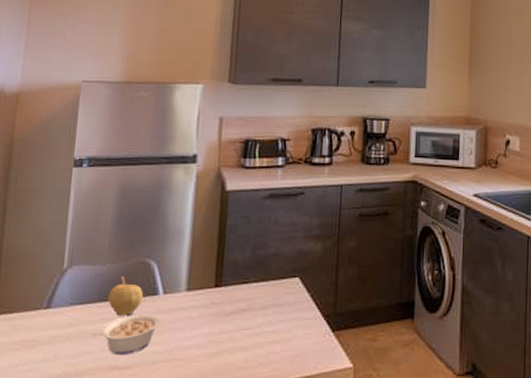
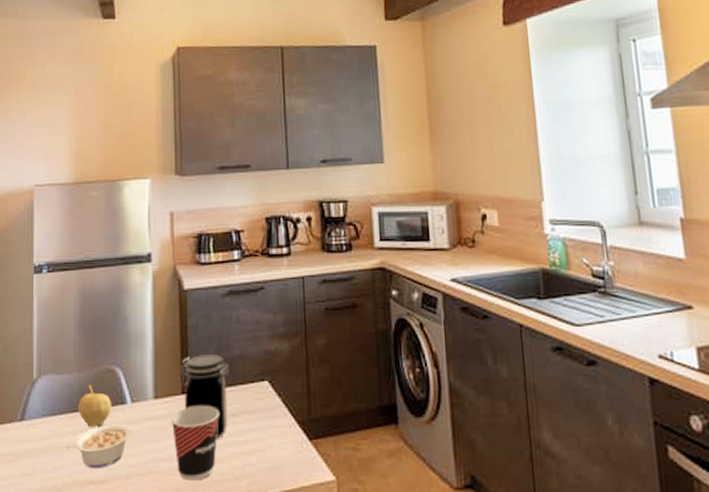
cup: none [201,298,250,367] -> present [171,405,219,481]
jar: none [215,252,264,329] -> present [181,354,230,439]

